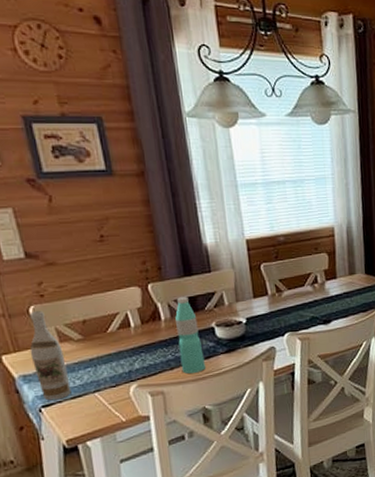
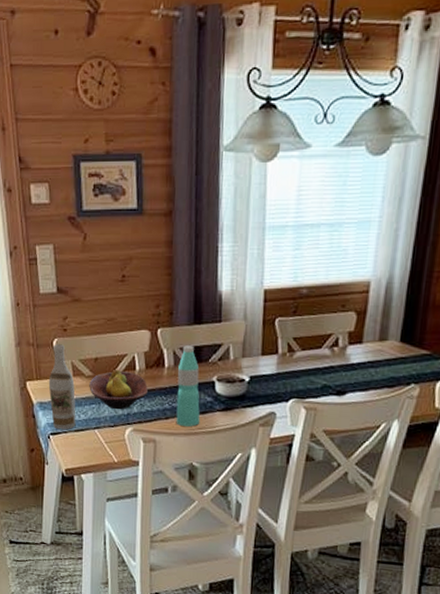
fruit bowl: none [80,328,148,369] -> present [89,369,148,410]

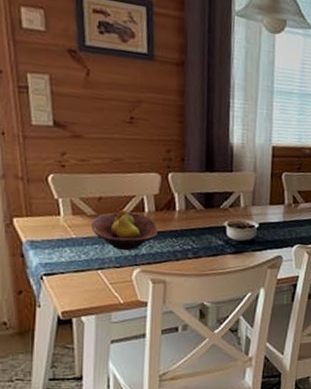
wine bottle: present [48,344,76,430] -> none [41,180,76,271]
water bottle: present [176,345,200,427] -> none [187,191,212,268]

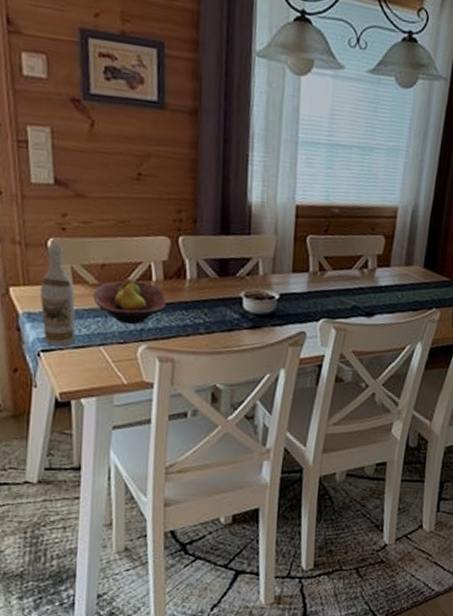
wine bottle: none [41,180,76,271] -> present [39,244,76,347]

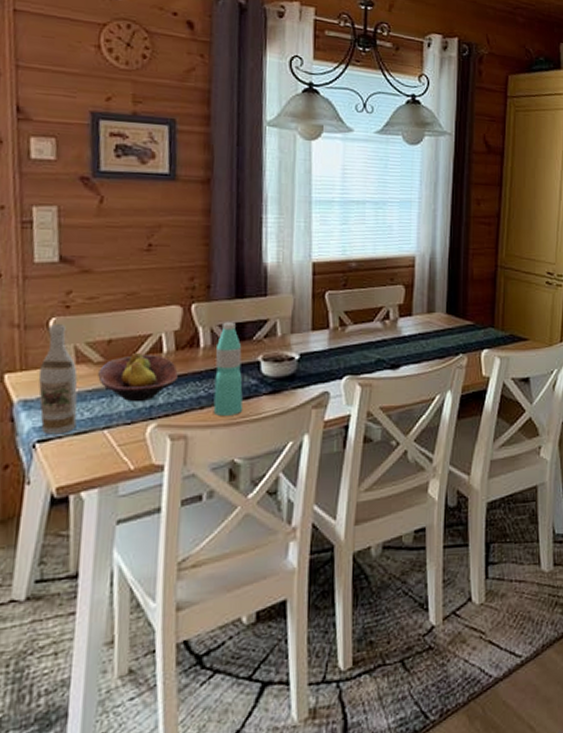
water bottle: none [198,257,226,345] -> present [213,322,244,416]

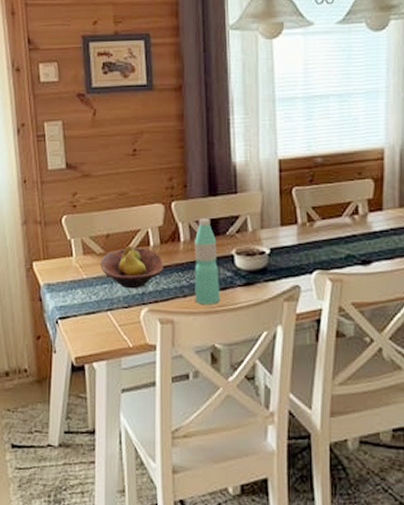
wine bottle: present [38,324,78,435] -> none [56,221,87,314]

